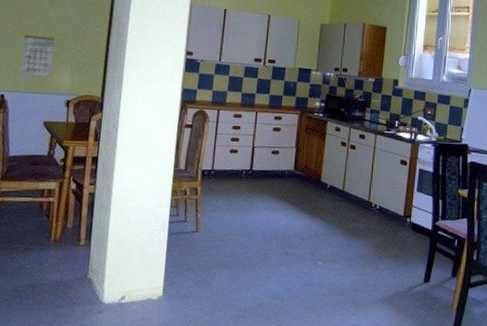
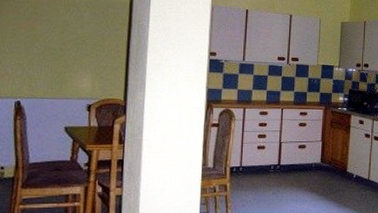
calendar: present [20,34,56,76] -> none [37,39,73,81]

